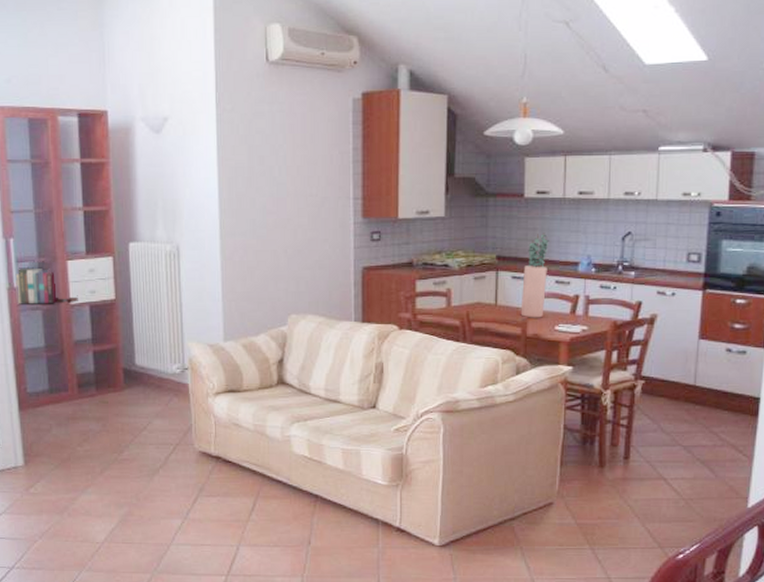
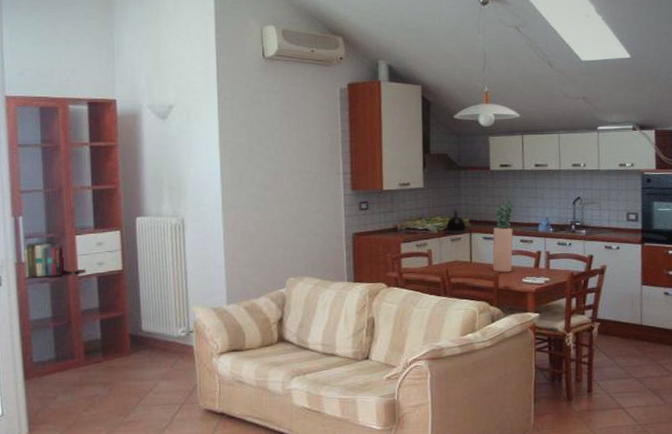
kettle: none [468,241,493,273] -> present [445,208,467,235]

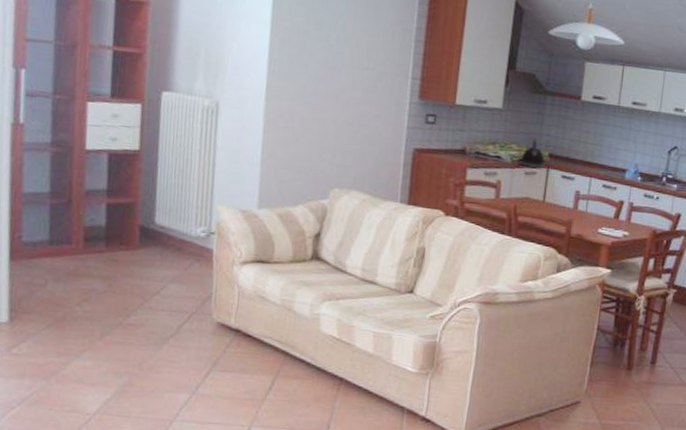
books: present [24,243,86,278] -> none [21,103,96,149]
vase: present [492,199,513,273] -> none [566,136,601,220]

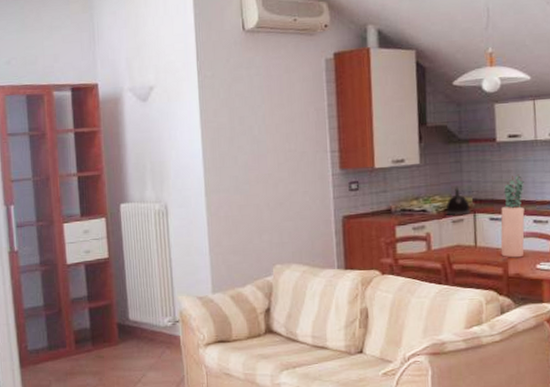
vase: none [566,136,601,220] -> present [500,174,525,258]

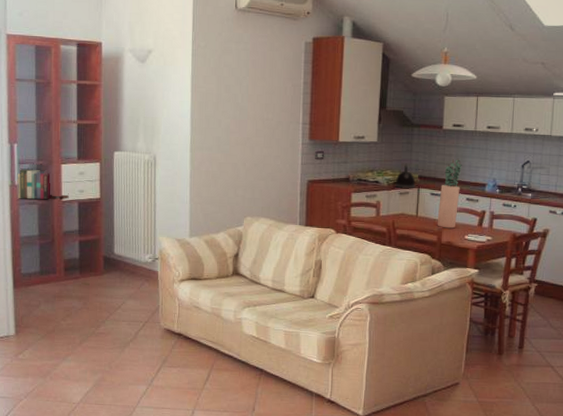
books: none [16,231,74,267] -> present [17,168,69,201]

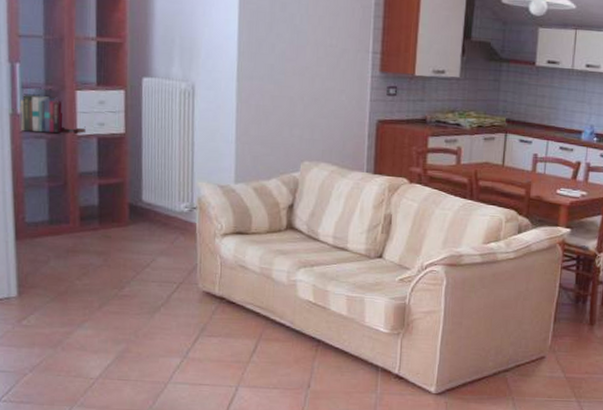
kettle: present [395,163,416,189] -> none [479,104,503,135]
vase: present [437,158,462,229] -> none [525,100,556,181]

